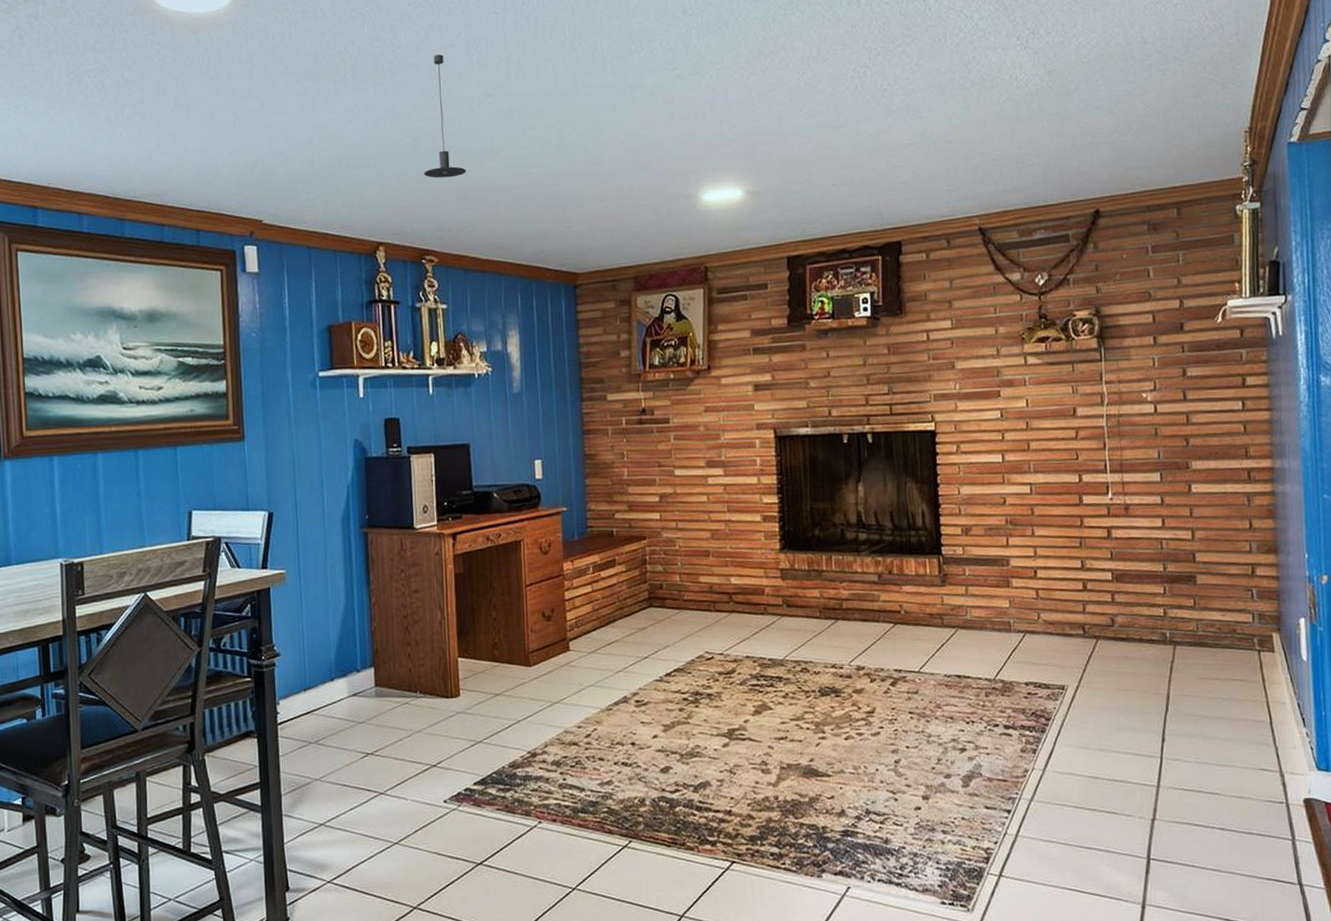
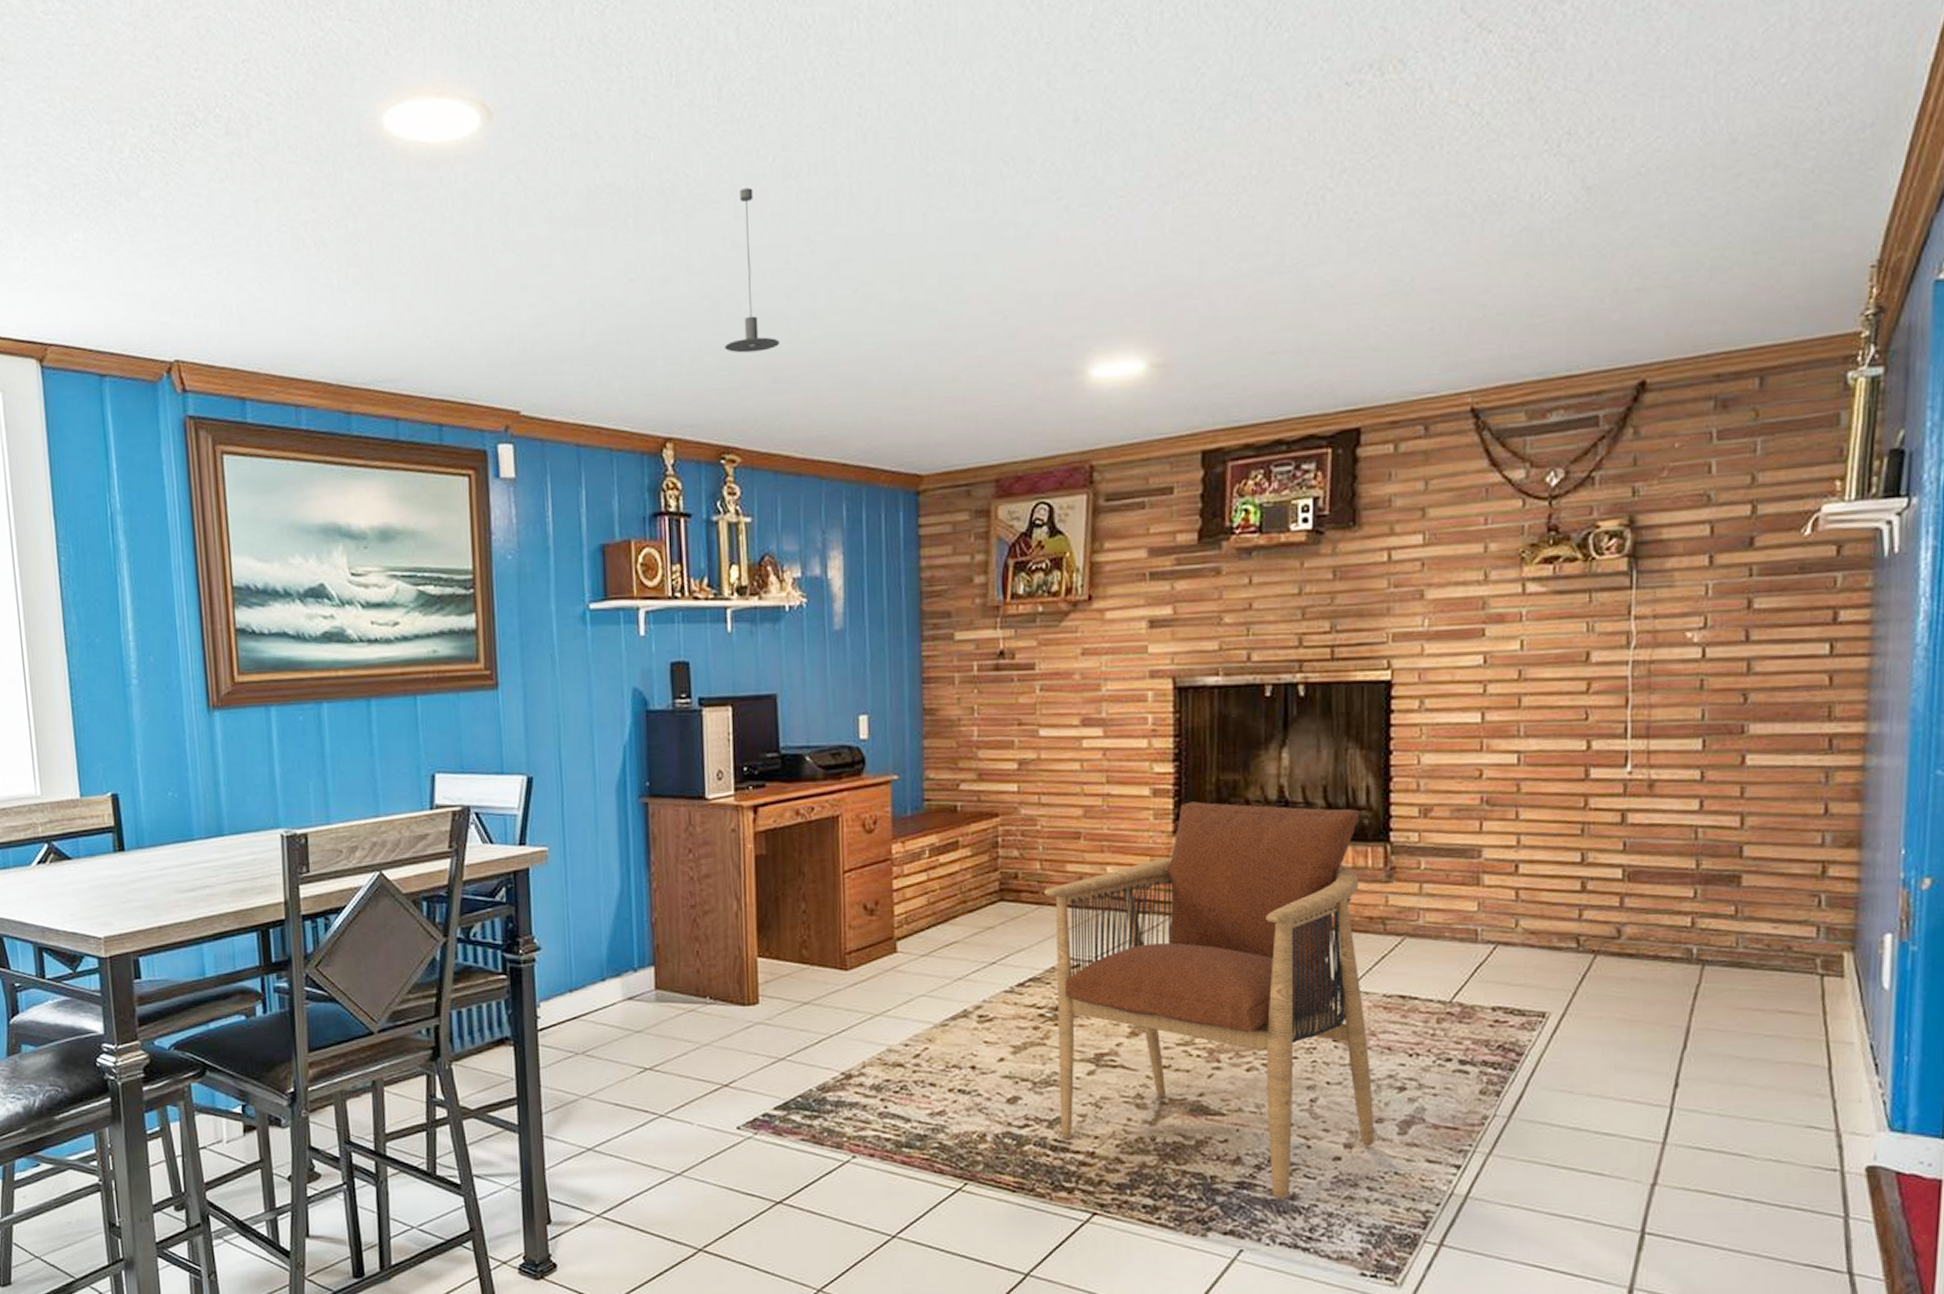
armchair: none [683,525,945,844] -> present [1044,801,1375,1199]

